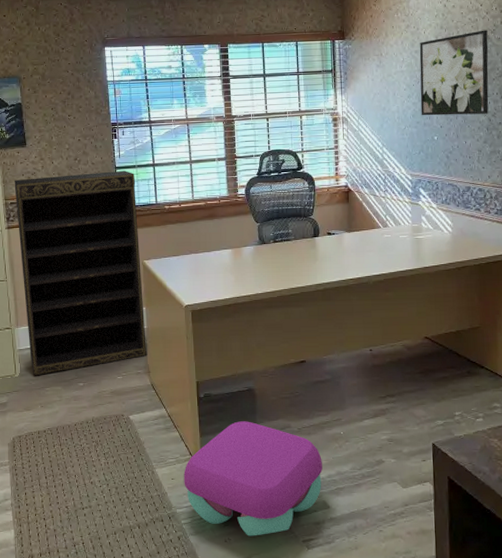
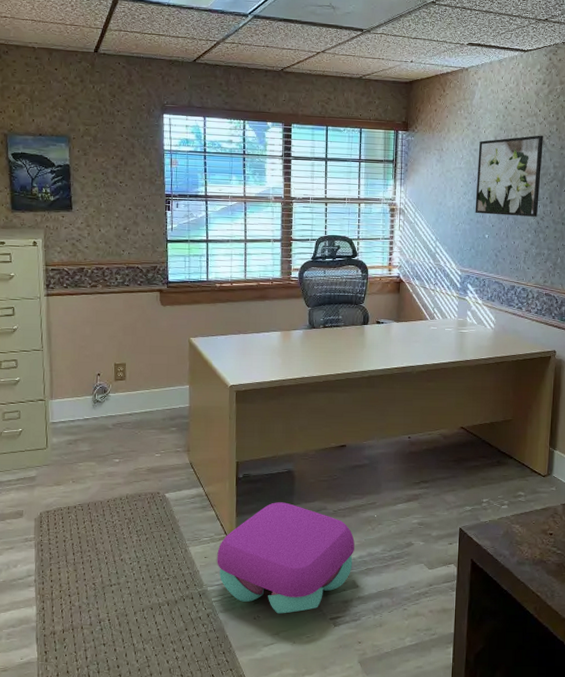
bookshelf: present [14,171,148,376] -> none [56,244,188,451]

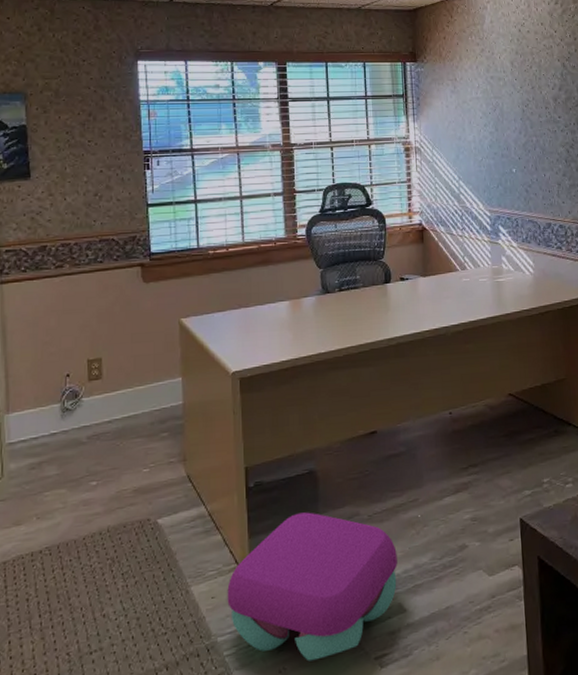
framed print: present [475,135,543,217] -> none [495,57,566,147]

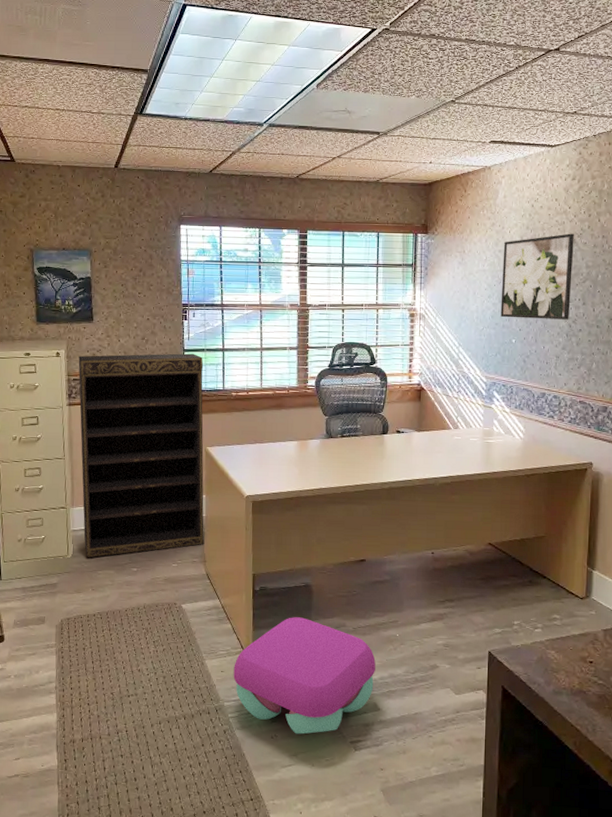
bookshelf: none [12,208,183,478] -> present [78,353,205,559]
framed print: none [495,57,566,147] -> present [500,233,574,320]

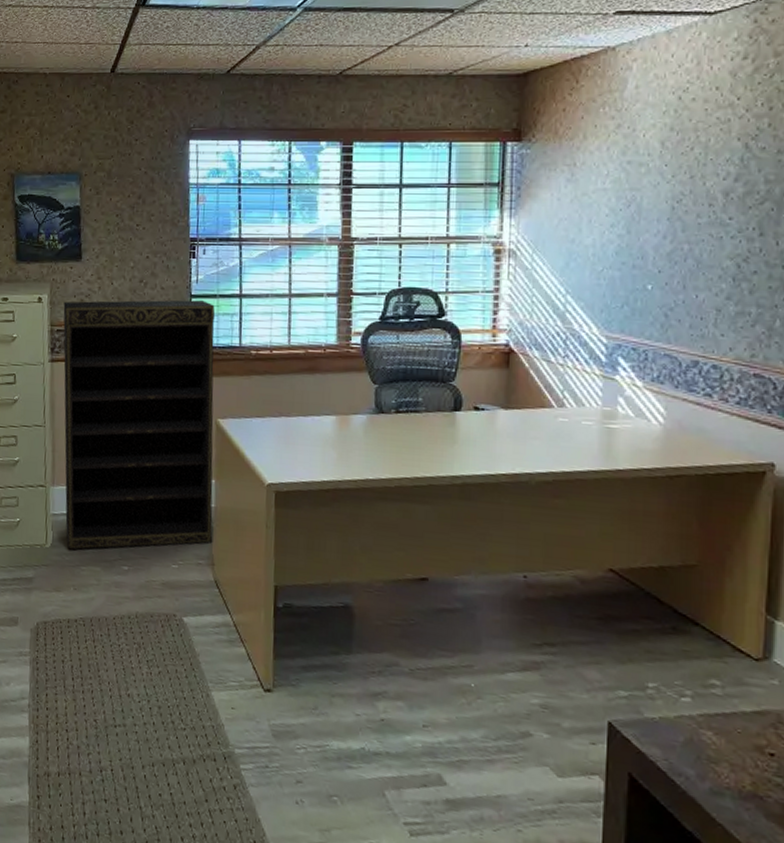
stool: present [233,617,376,734] -> none [247,646,441,805]
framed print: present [500,233,574,320] -> none [629,135,746,257]

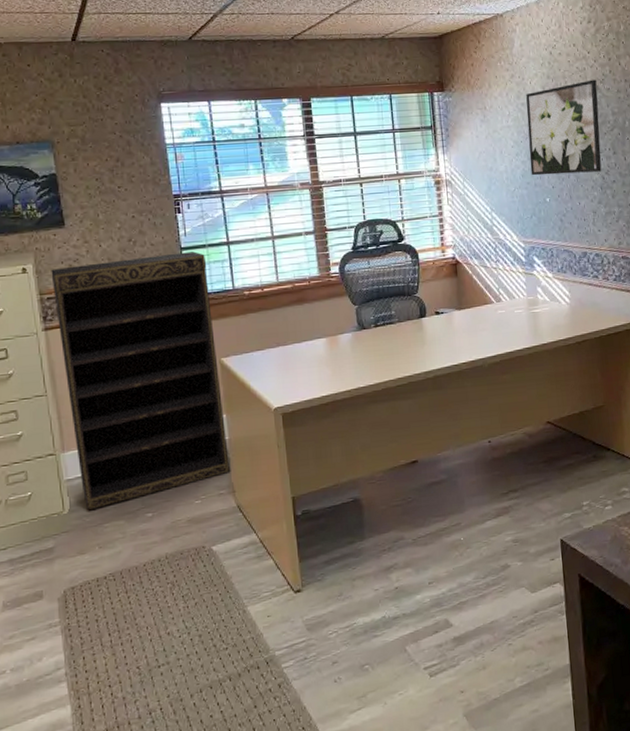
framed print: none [629,135,746,257] -> present [526,79,602,176]

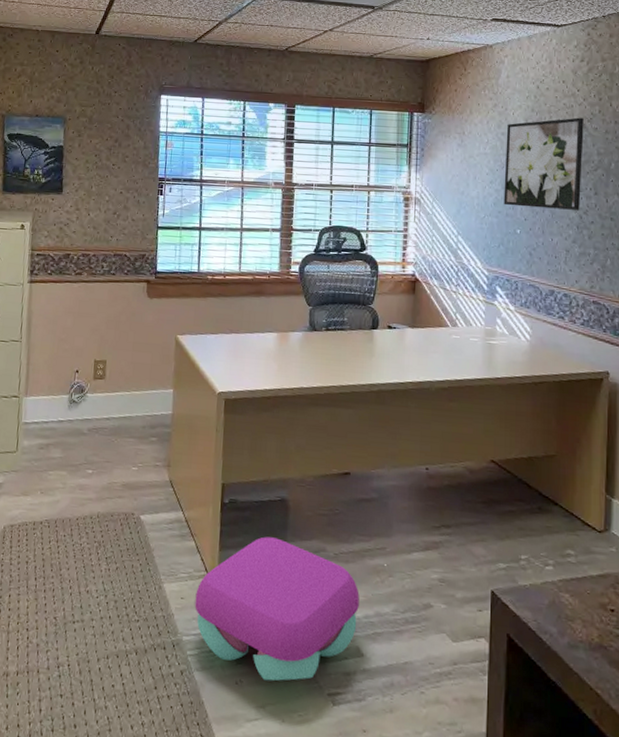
bookshelf: present [51,251,231,511] -> none [36,229,178,456]
stool: none [281,537,443,672] -> present [195,536,360,681]

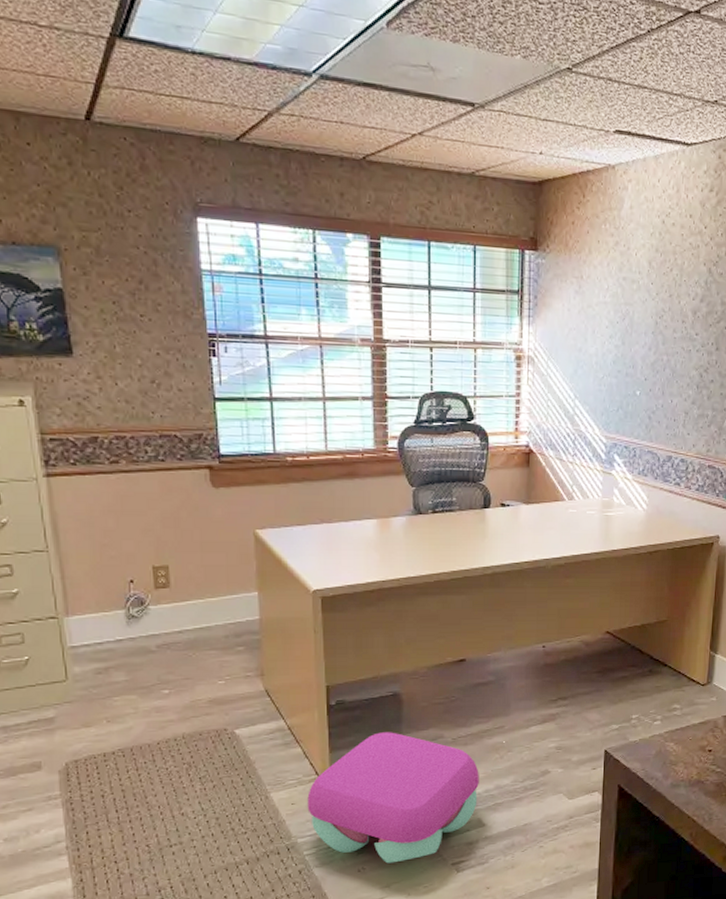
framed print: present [503,117,584,210] -> none [623,260,709,368]

